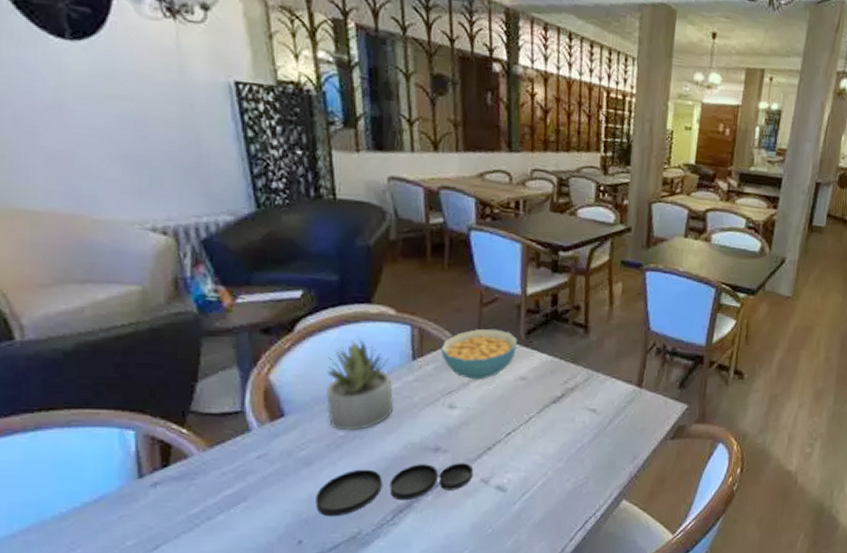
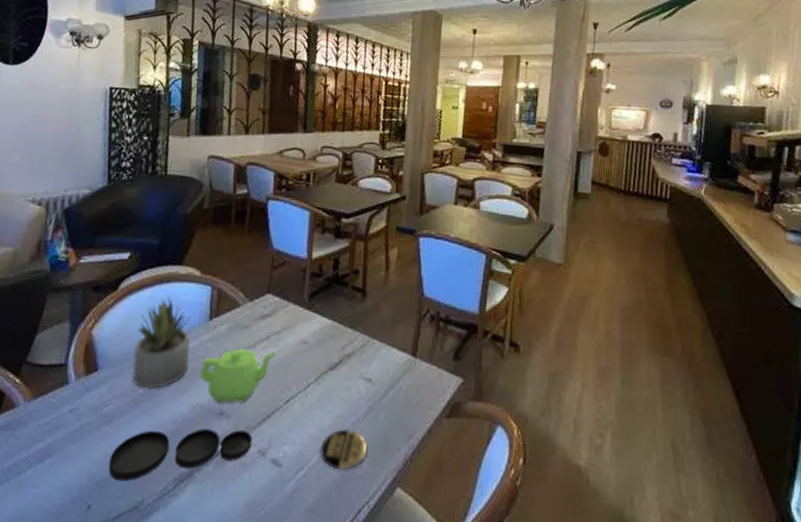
teapot: none [407,387,493,440] -> present [199,349,276,404]
cereal bowl: present [440,328,518,379] -> none [234,291,302,342]
coaster: none [546,455,594,490] -> present [320,429,368,470]

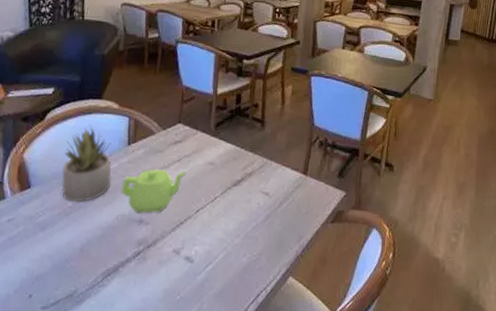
plate: present [108,428,253,482] -> none [45,233,168,276]
coaster: present [320,429,368,470] -> none [226,232,266,264]

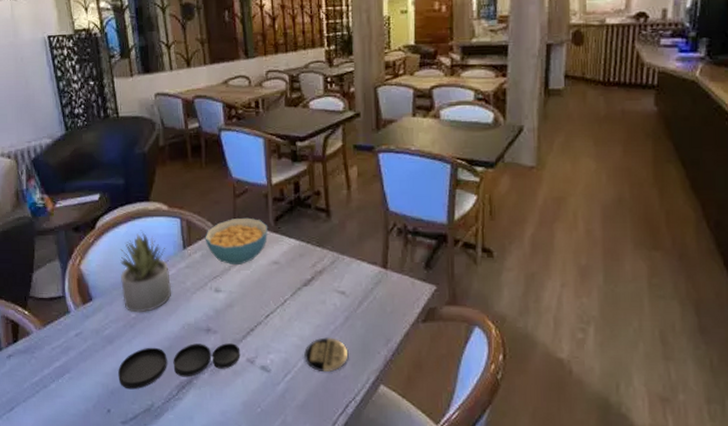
plate: none [45,233,168,276] -> present [118,343,241,390]
teapot: present [120,169,187,214] -> none [183,273,250,322]
cereal bowl: none [149,121,209,163] -> present [205,217,268,264]
coaster: none [226,232,266,264] -> present [304,337,349,372]

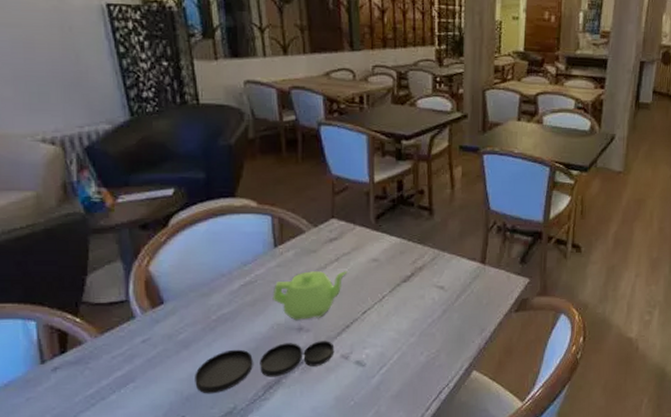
succulent plant: present [120,230,172,313] -> none [199,227,260,315]
teapot: none [183,273,250,322] -> present [272,271,348,321]
cereal bowl: present [205,217,268,264] -> none [299,215,369,263]
coaster: present [304,337,349,372] -> none [401,330,444,363]

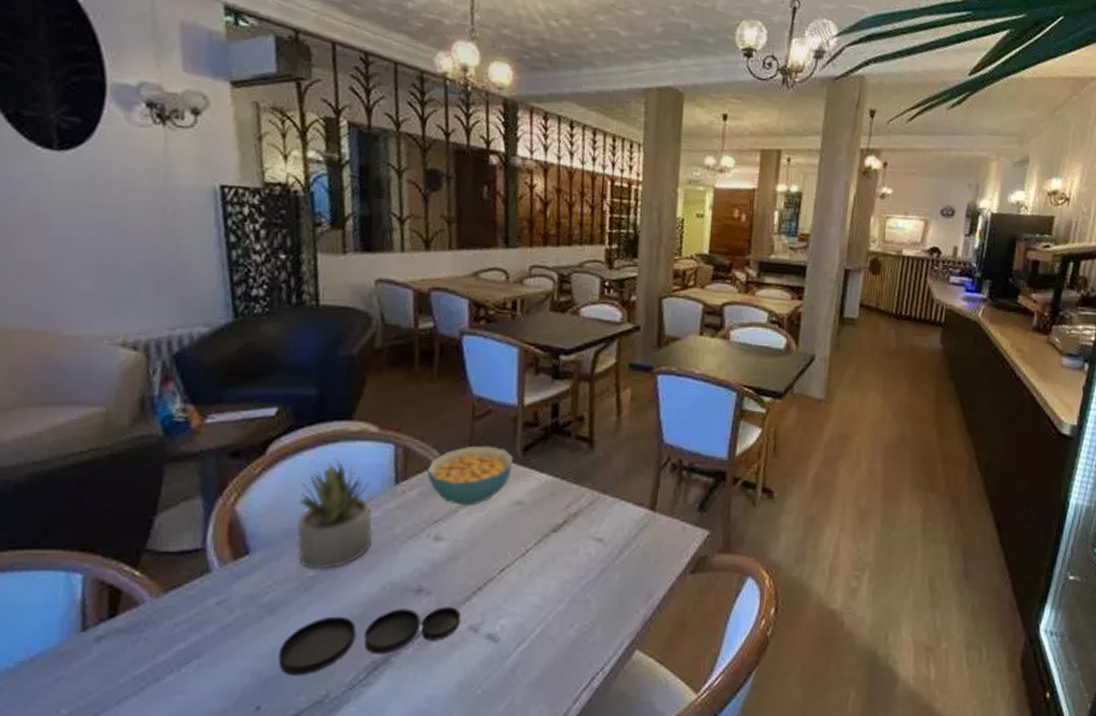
succulent plant: none [199,227,260,315] -> present [297,457,373,570]
teapot: present [272,271,348,321] -> none [387,516,485,580]
cereal bowl: none [299,215,369,263] -> present [426,445,514,505]

